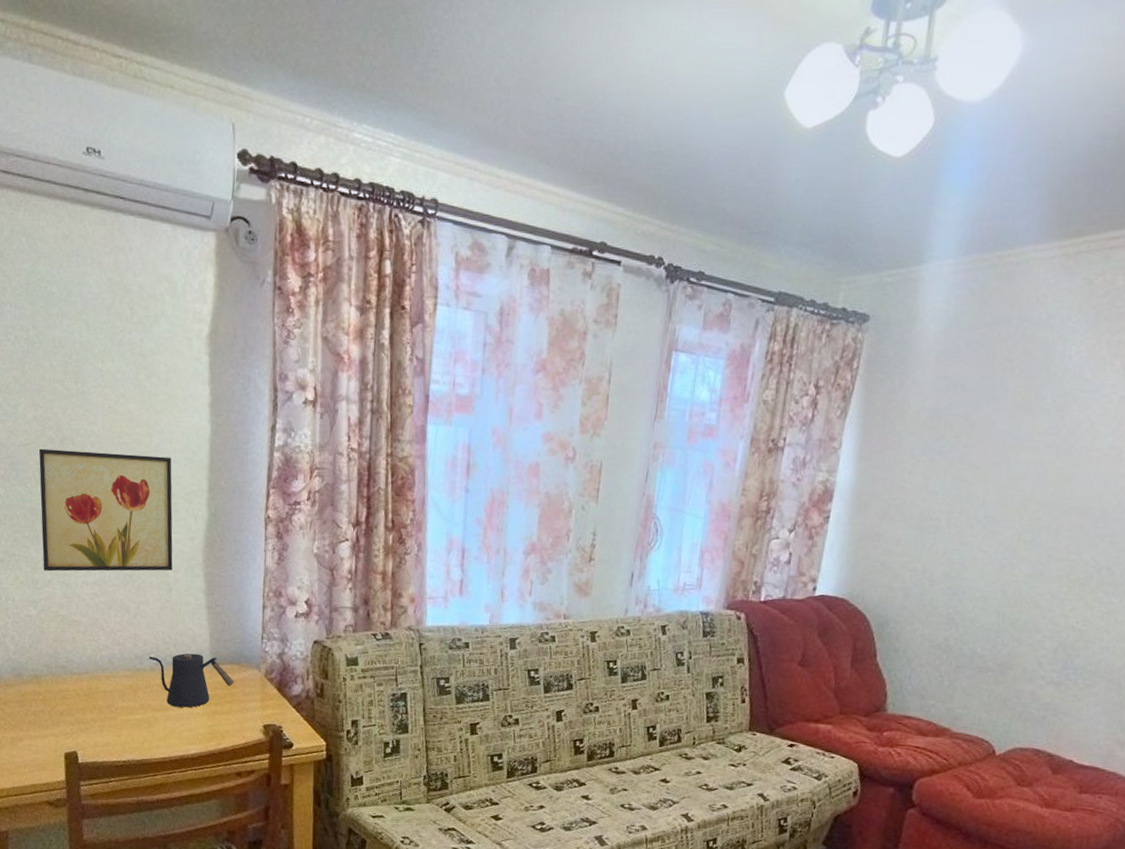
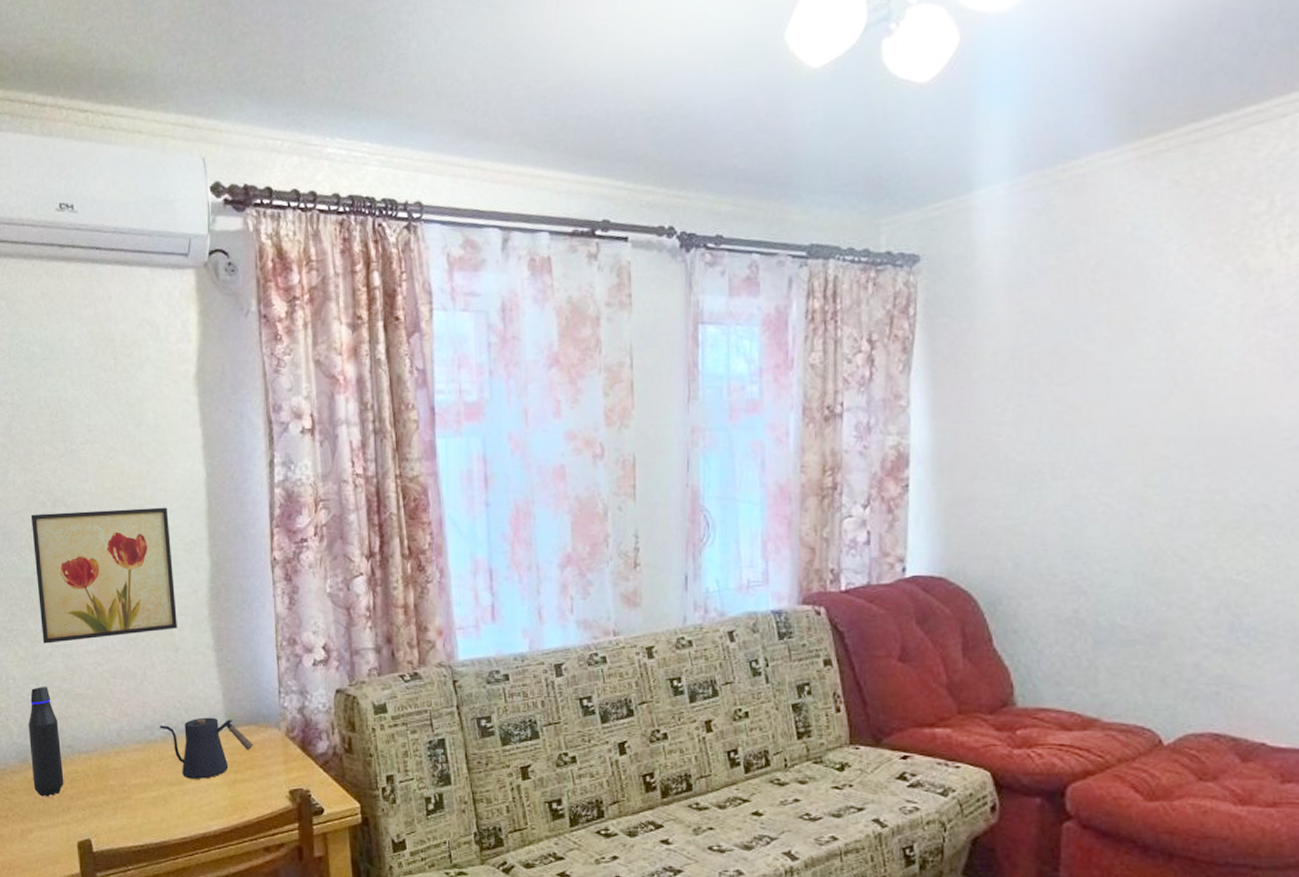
water bottle: none [24,610,55,711] -> present [28,687,64,797]

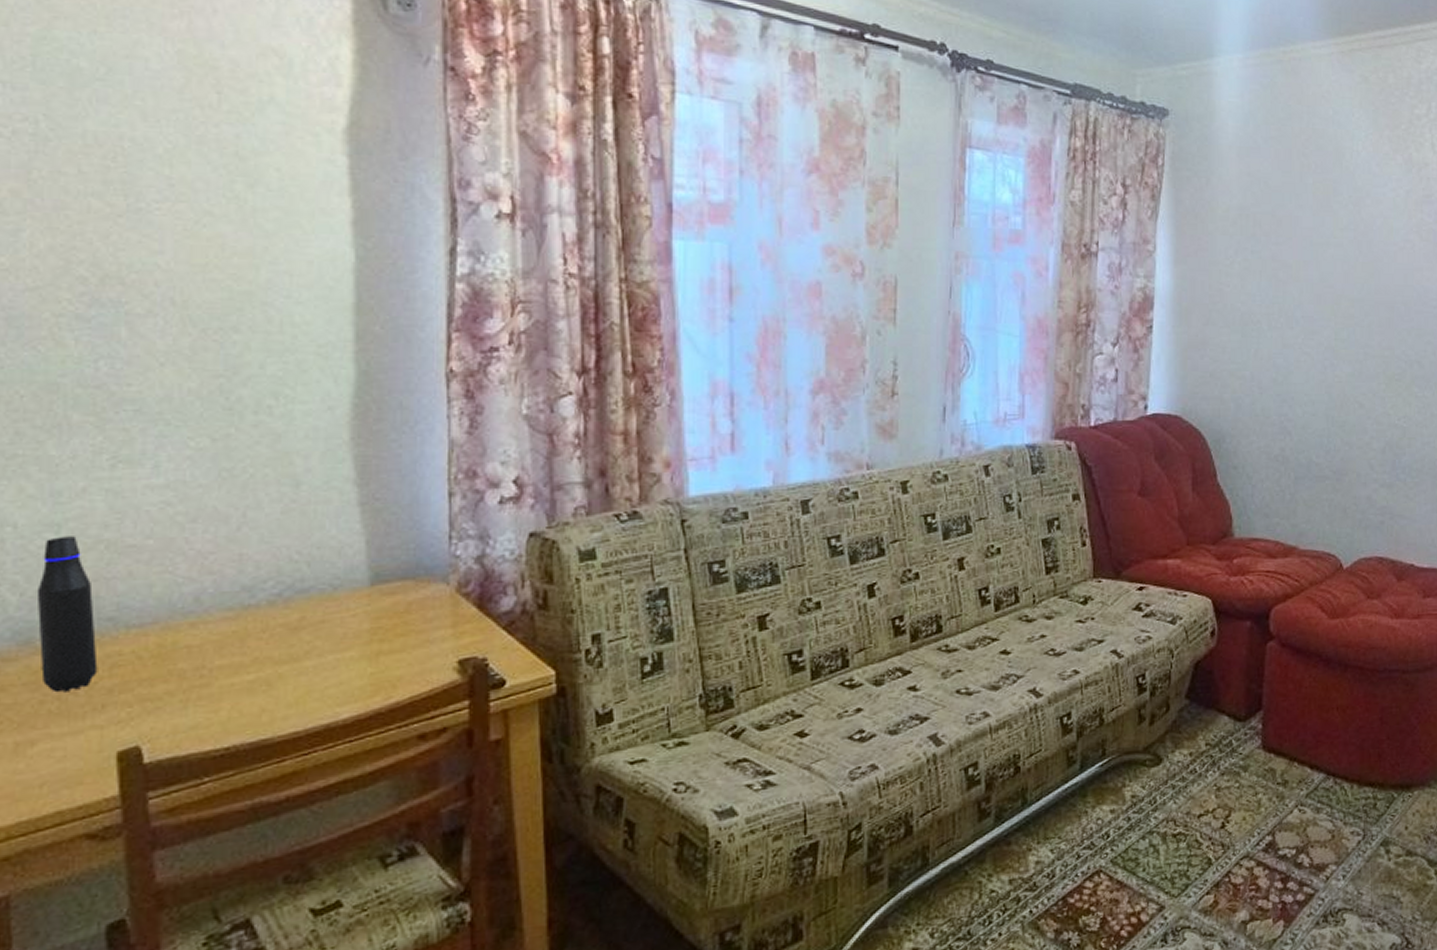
wall art: present [30,507,177,644] -> none [59,293,301,476]
kettle: present [159,717,254,779] -> none [264,571,410,654]

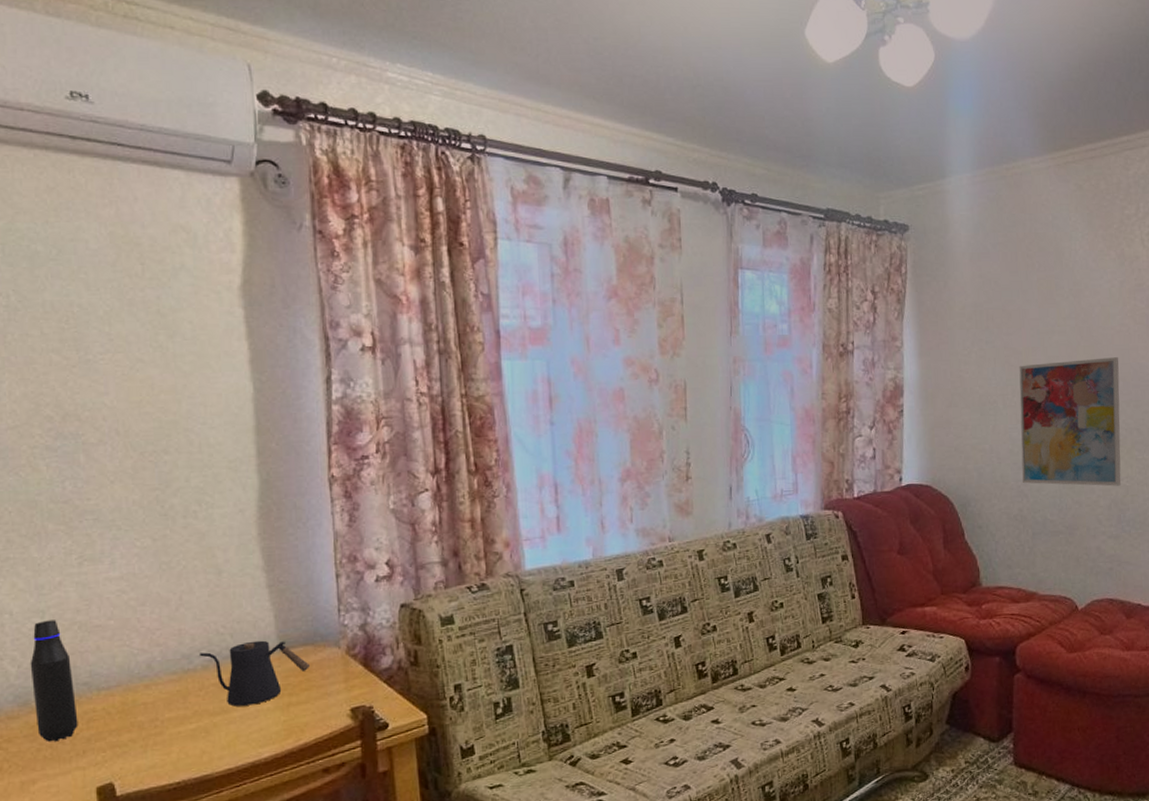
kettle: none [264,571,410,654] -> present [198,640,311,707]
wall art: none [1286,277,1401,427] -> present [1019,357,1121,486]

